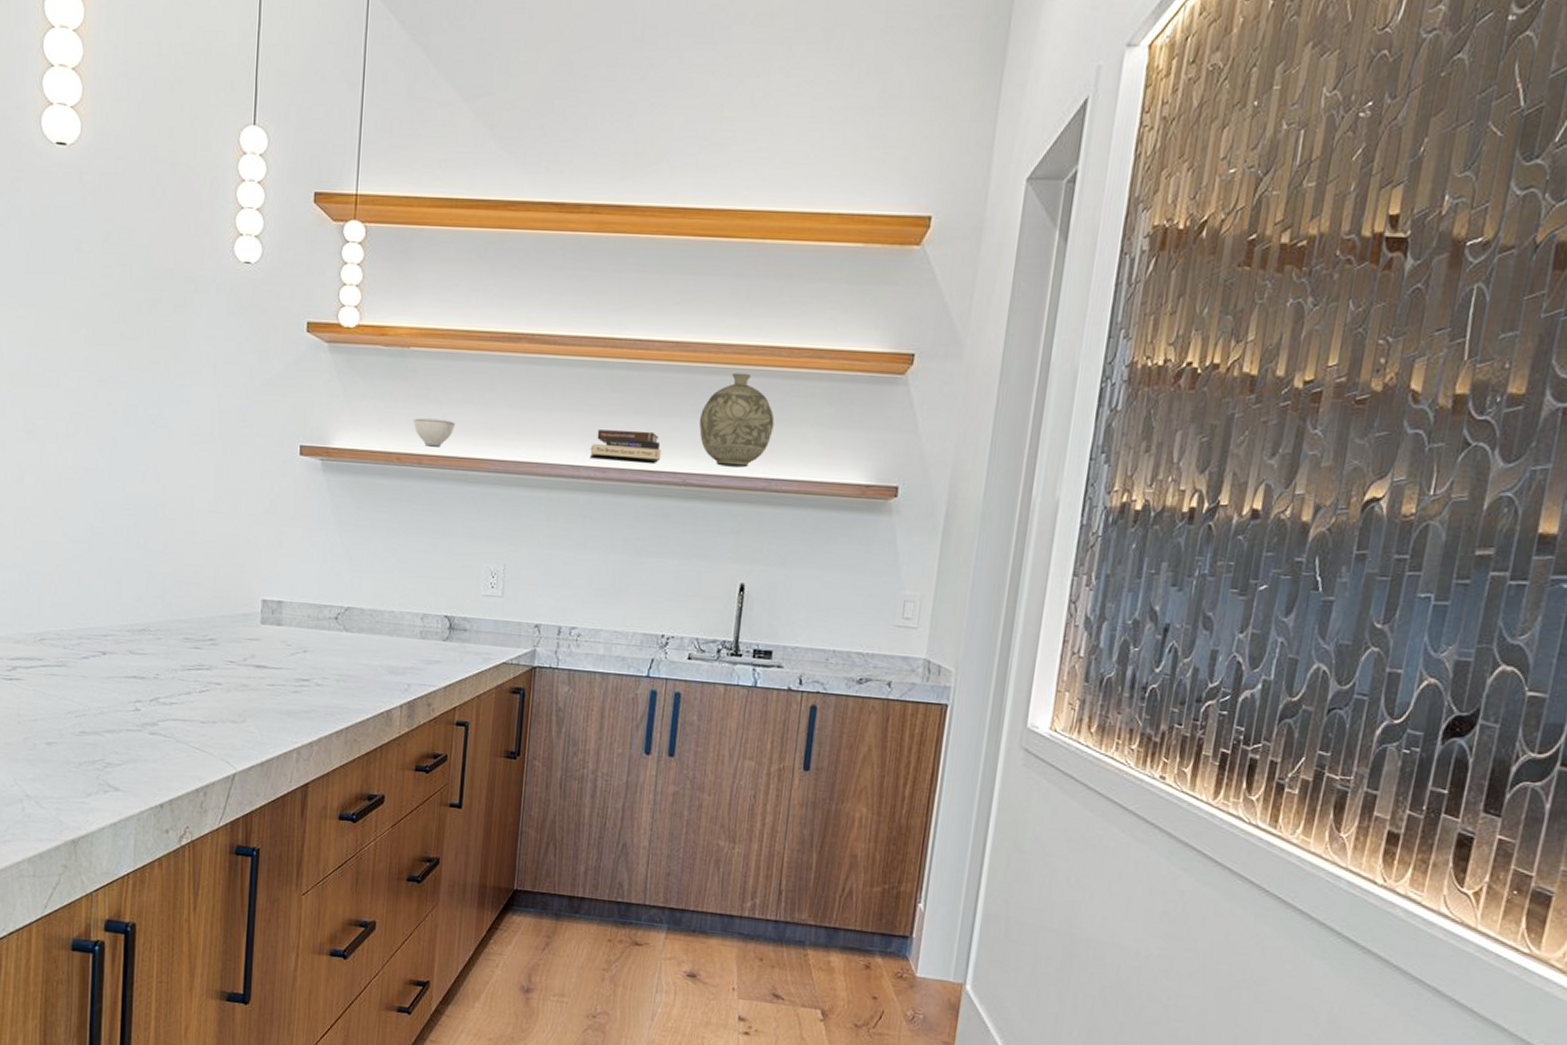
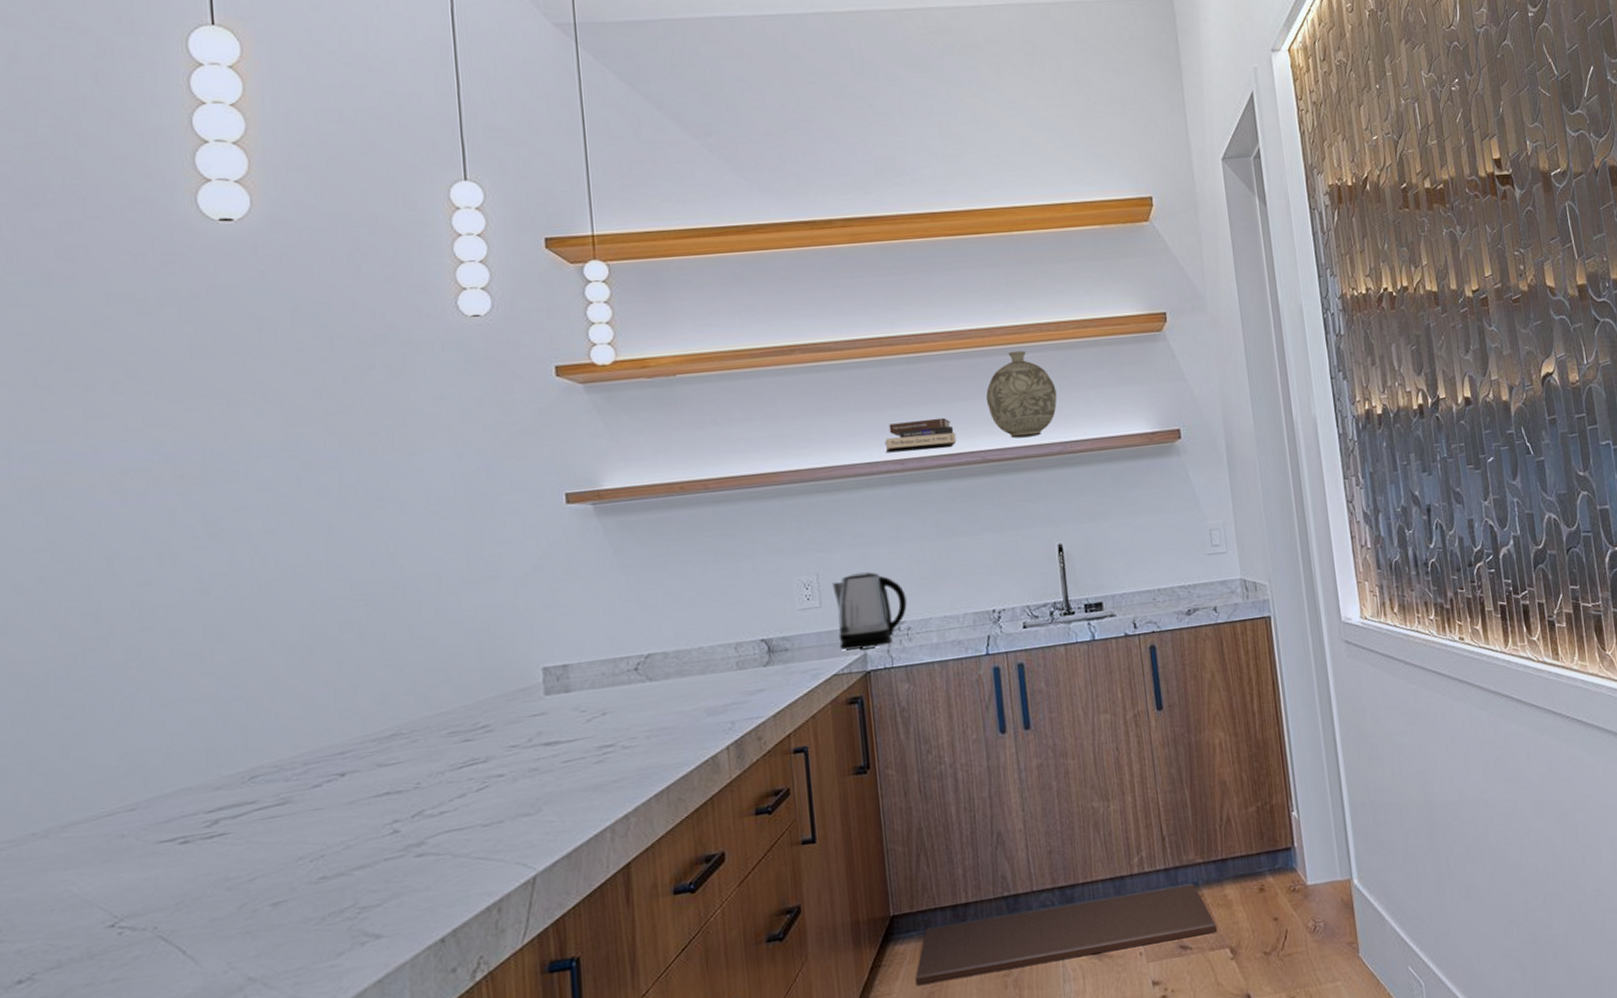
bowl: present [413,418,455,447] -> none [692,440,739,470]
kettle: none [513,571,582,647] -> present [832,571,907,651]
door mat: none [525,908,813,993] -> present [915,882,1217,985]

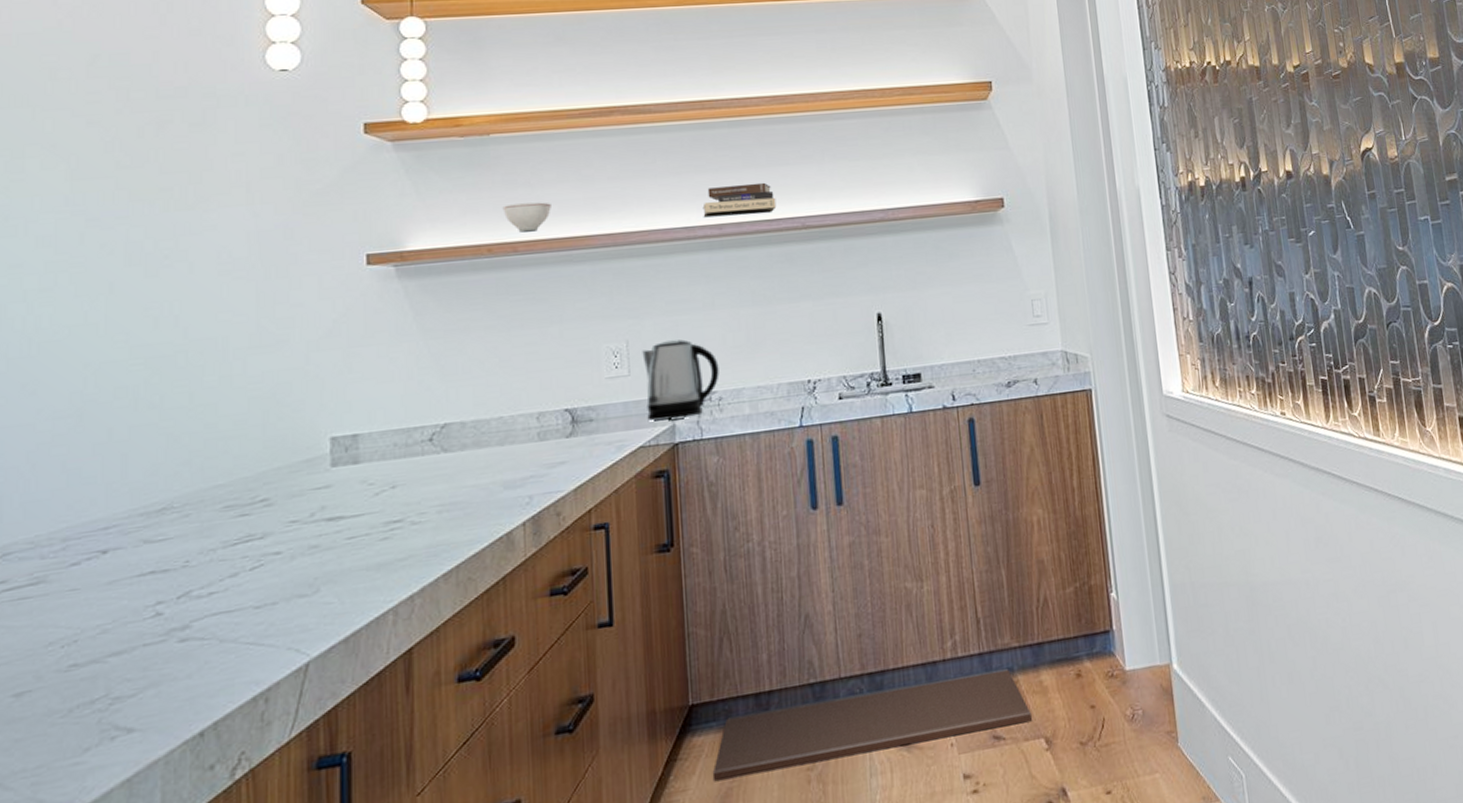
bowl: none [692,440,739,470] -> present [502,202,551,233]
decorative vase: present [985,350,1057,439] -> none [807,116,880,205]

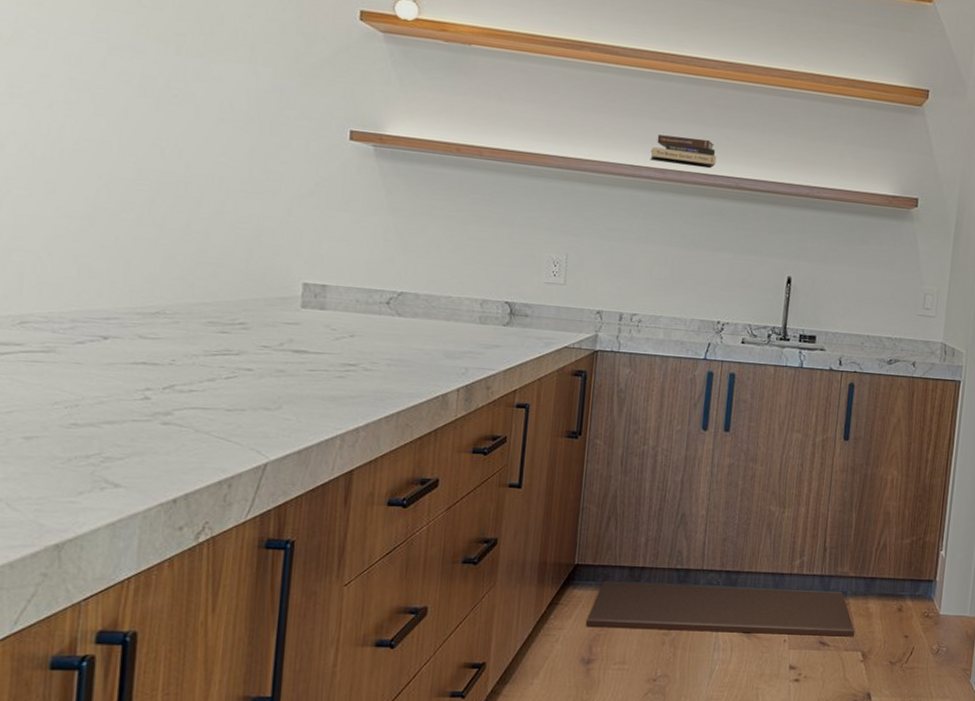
bowl: present [502,202,551,233] -> none [474,112,518,141]
kettle: present [642,339,720,421] -> none [575,261,643,332]

